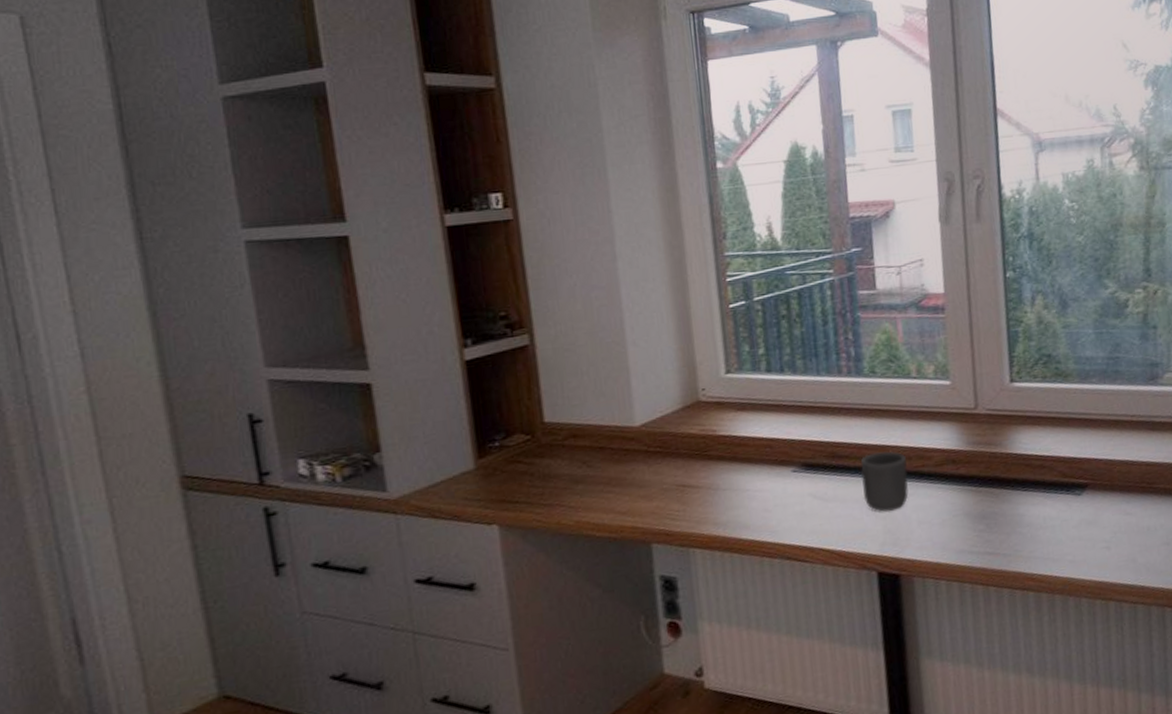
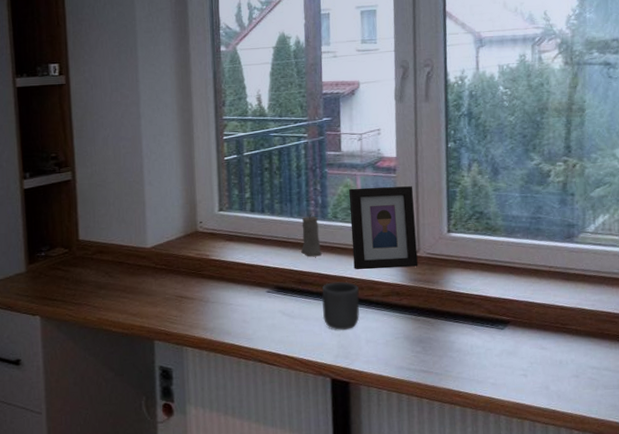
candle: none [832,369,859,424] -> present [301,213,323,257]
picture frame: none [887,328,977,436] -> present [348,186,418,270]

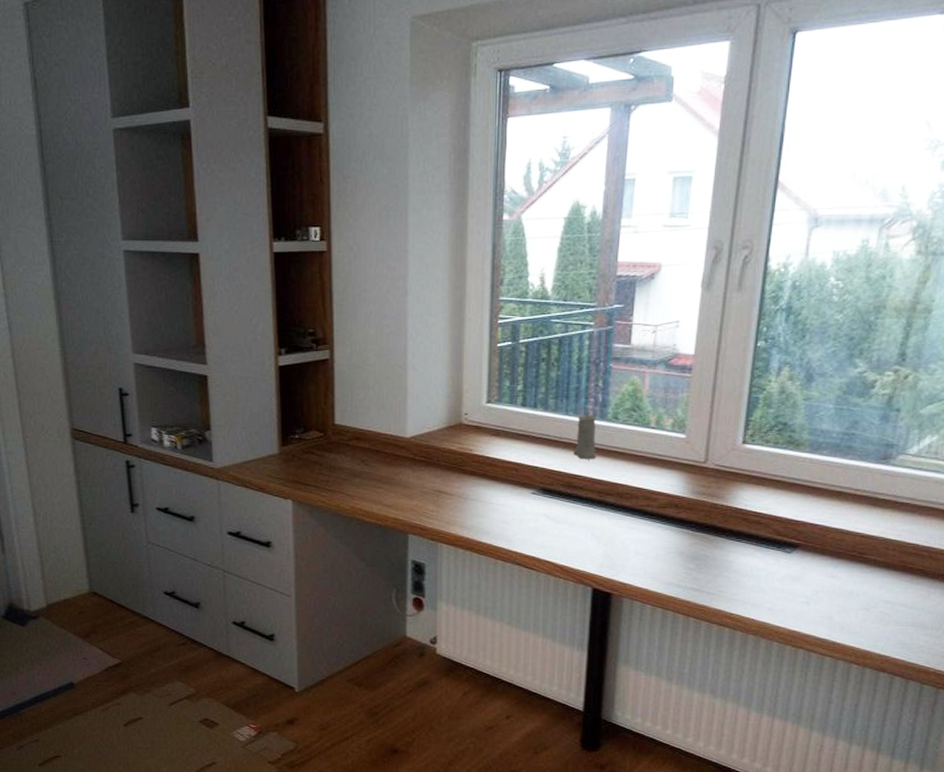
mug: present [321,281,360,330] -> none [590,488,634,539]
picture frame: present [348,186,418,270] -> none [630,387,708,479]

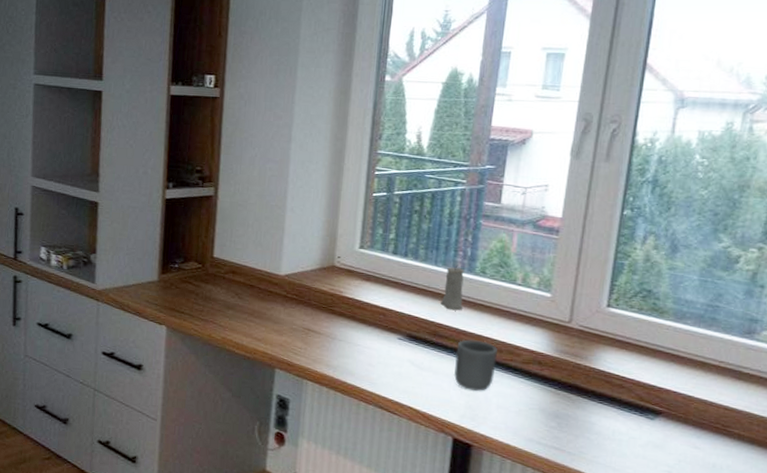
mug: none [590,488,634,539] -> present [453,339,498,391]

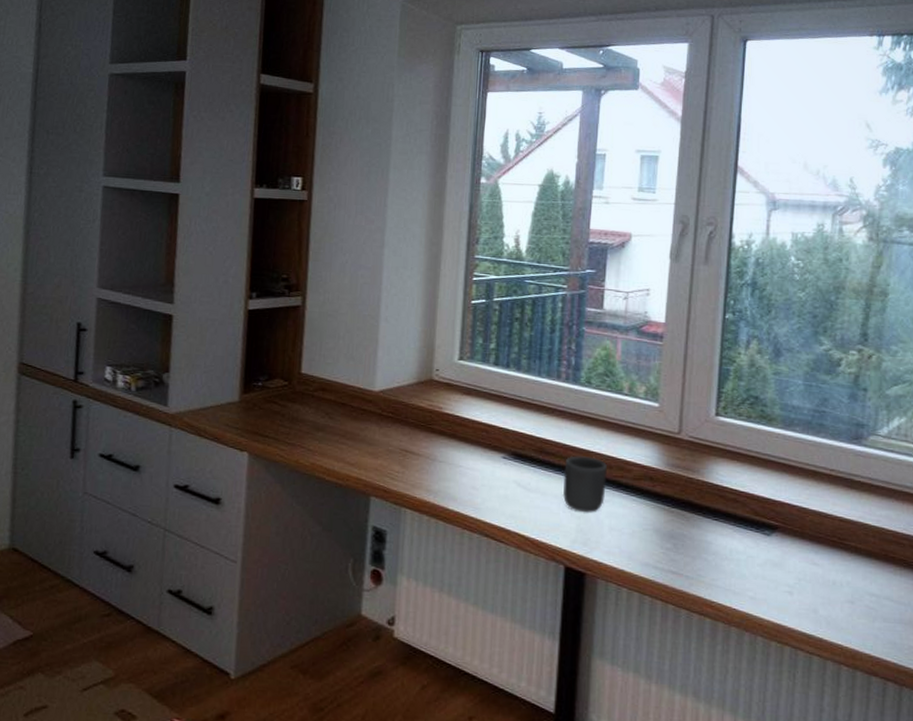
candle: present [440,264,464,311] -> none [546,374,570,425]

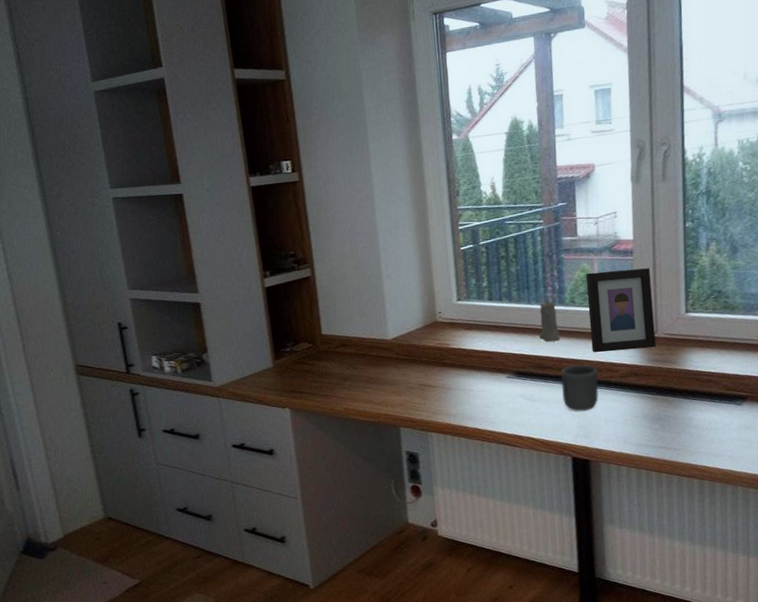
candle: none [546,374,570,425] -> present [539,299,561,343]
picture frame: none [604,352,680,450] -> present [585,268,656,353]

